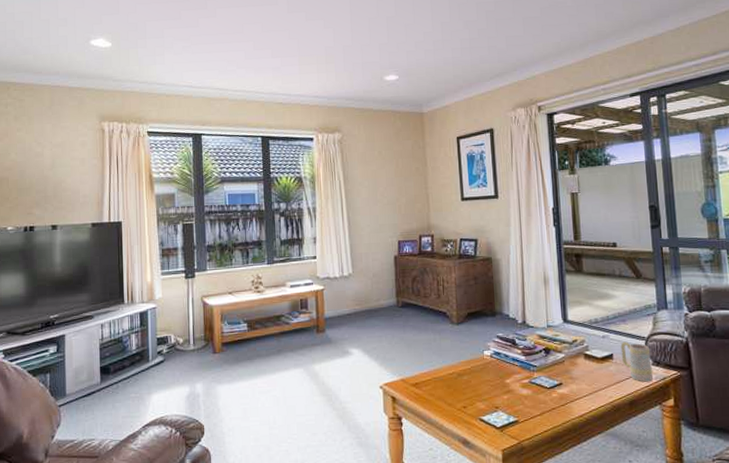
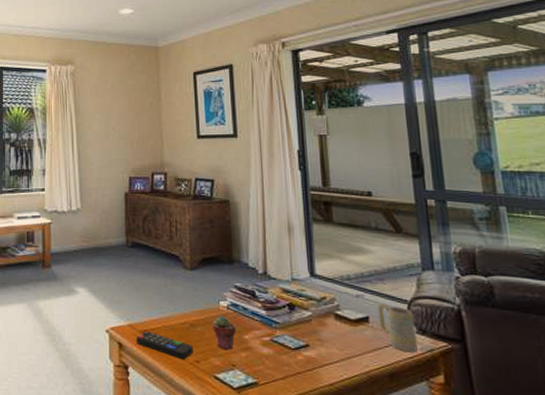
remote control: none [408,383,461,407] -> present [135,331,193,360]
potted succulent: none [477,364,499,395] -> present [212,316,237,351]

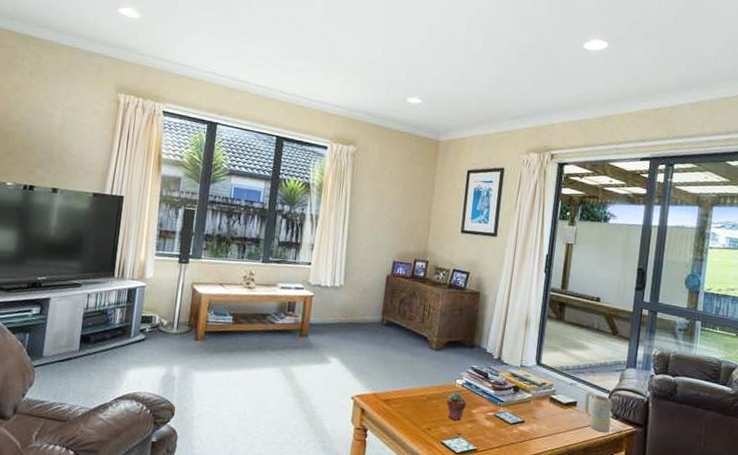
remote control: present [135,331,193,360] -> none [377,400,427,427]

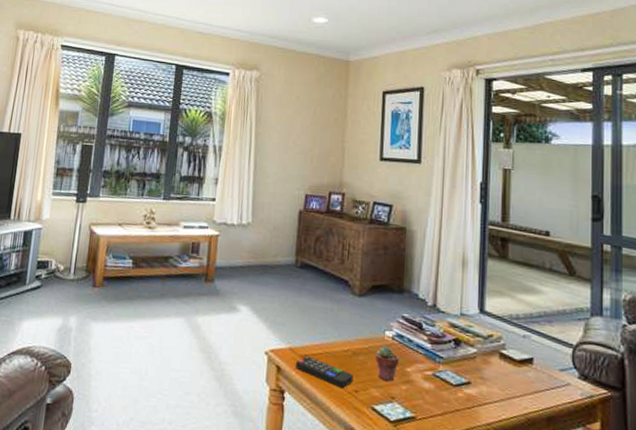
remote control: none [377,400,427,427] -> present [295,355,353,389]
mug: present [584,391,612,433] -> none [543,345,579,398]

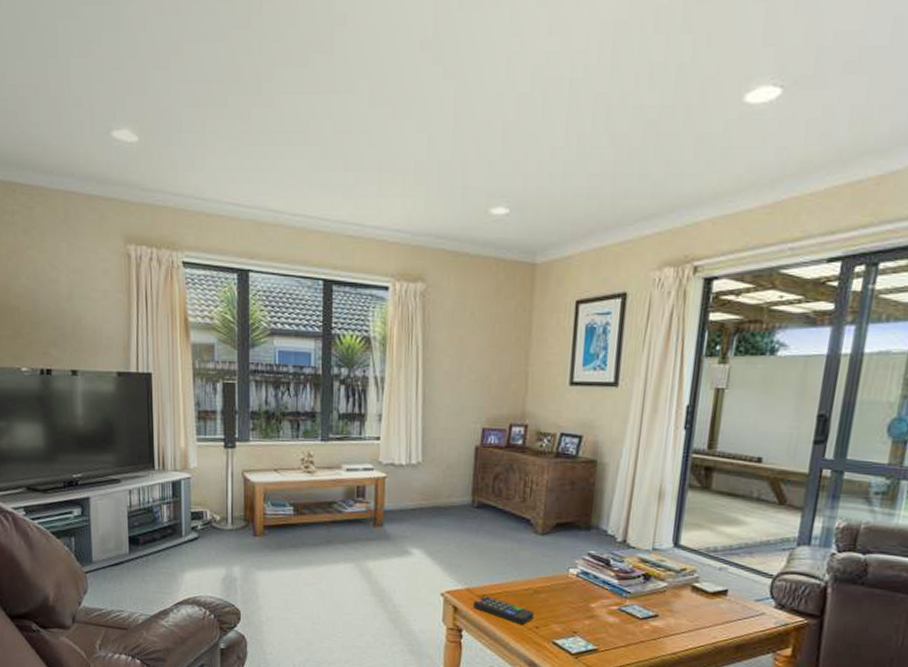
potted succulent: present [374,345,400,382] -> none [557,583,584,618]

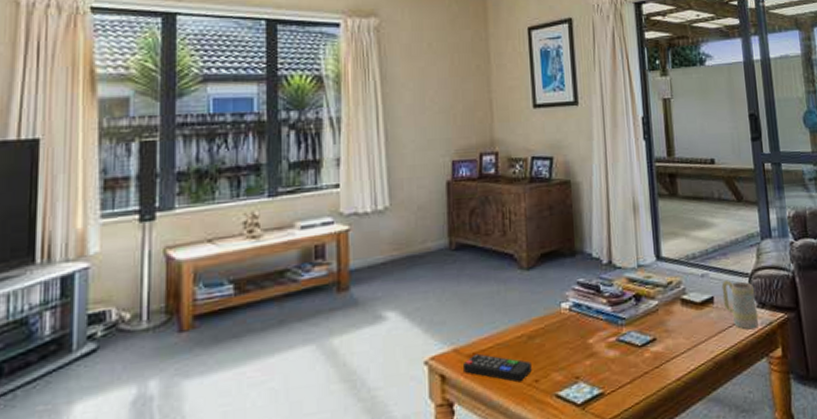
mug: none [738,577,776,626] -> present [721,280,759,330]

